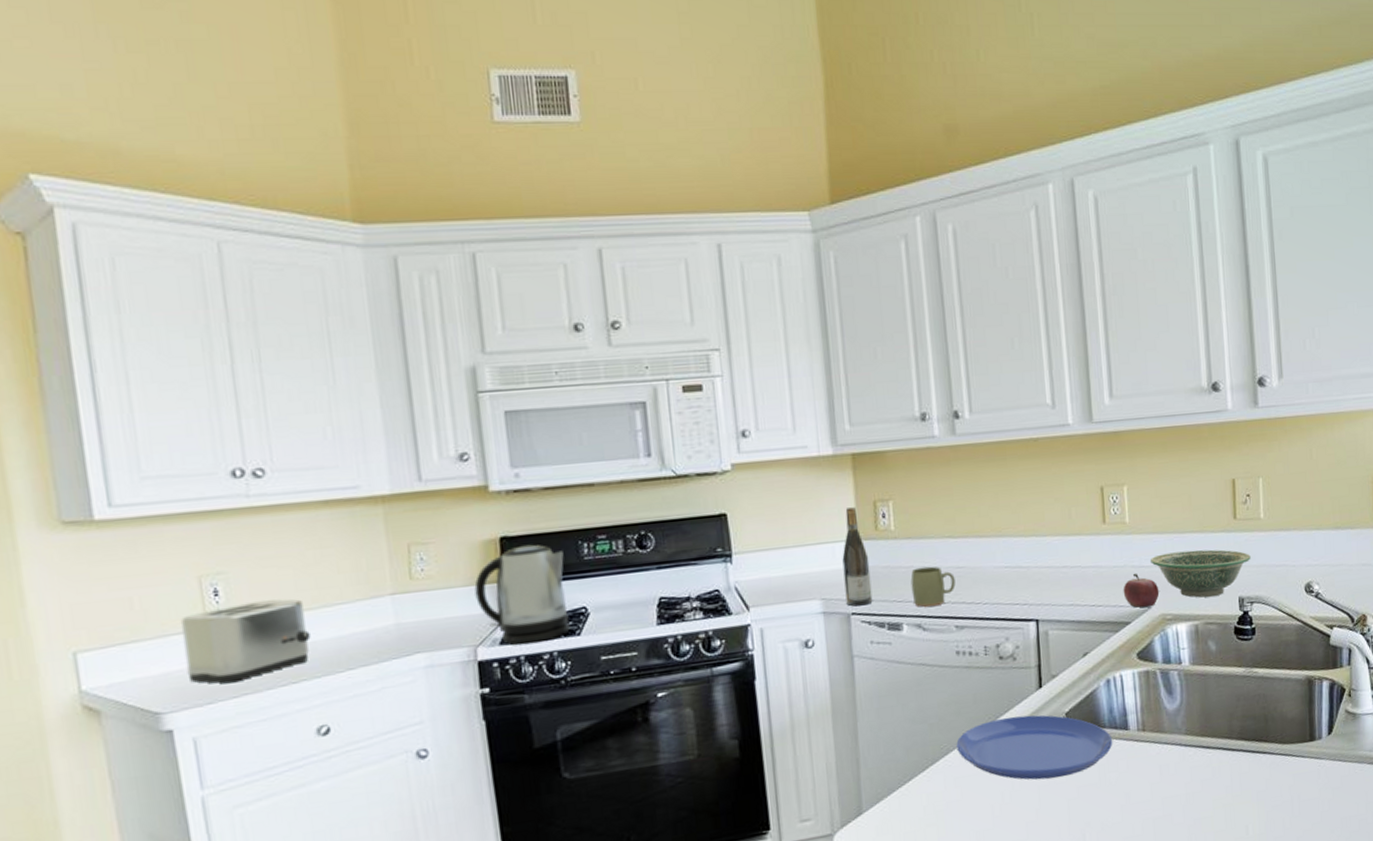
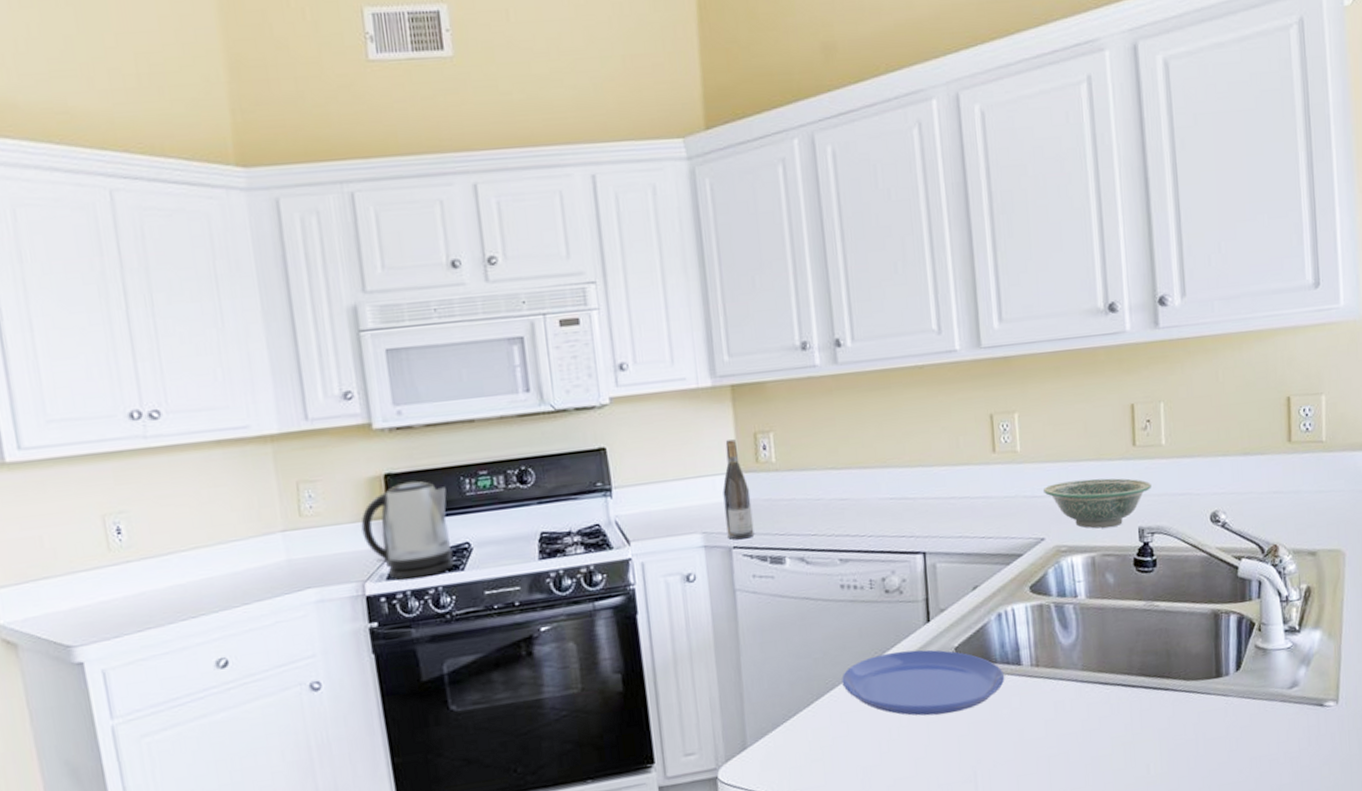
toaster: present [180,599,311,684] -> none [86,536,208,618]
mug: present [910,566,956,607] -> none [792,498,839,540]
fruit: present [1123,573,1160,608] -> none [1014,503,1053,540]

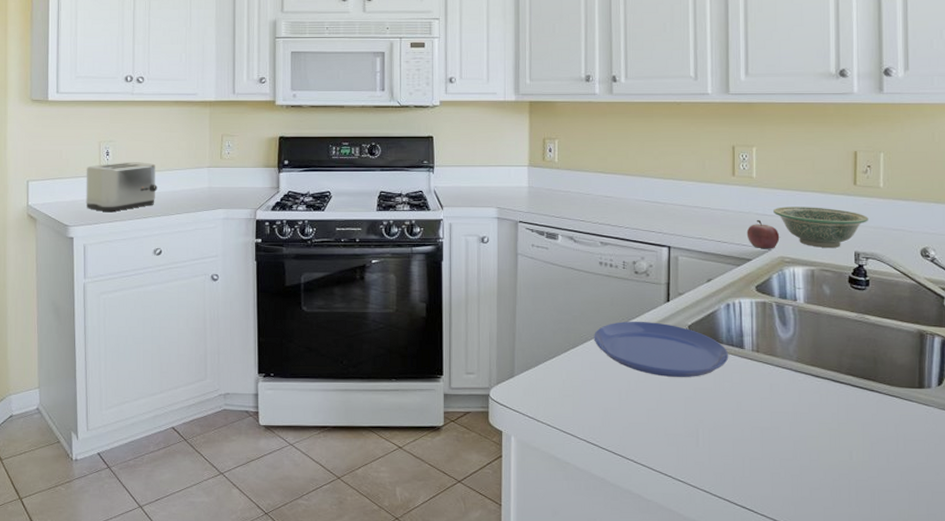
toaster: none [86,536,208,618] -> present [86,161,157,213]
kettle: present [361,481,454,580] -> none [259,144,319,212]
wine bottle: present [722,439,755,540] -> none [515,142,536,216]
fruit: none [1014,503,1053,540] -> present [746,219,780,248]

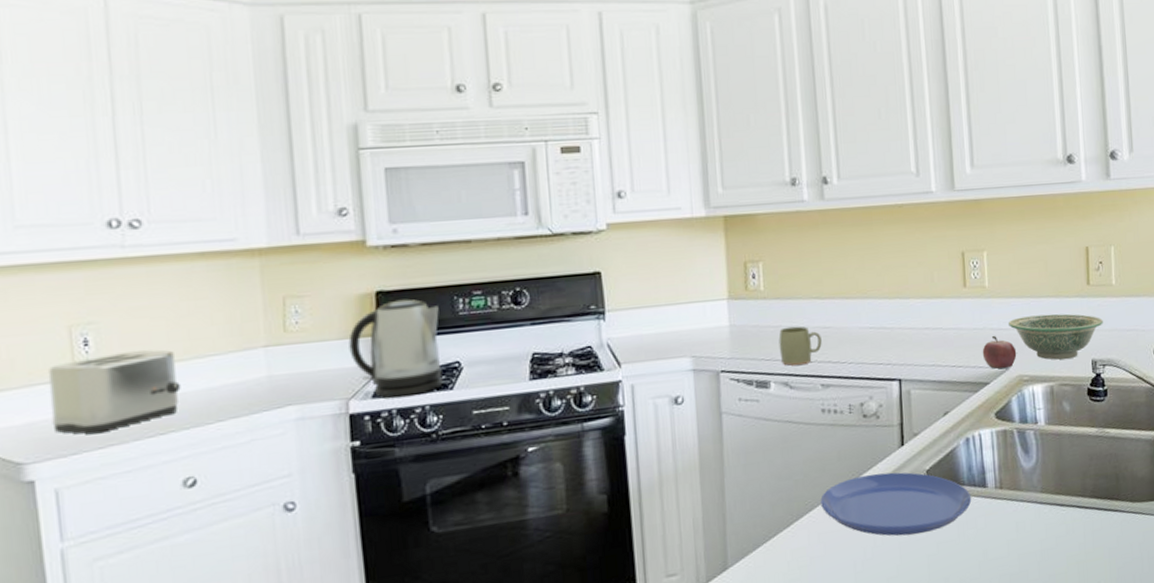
kettle: none [259,144,319,212] -> present [348,299,443,398]
mug: none [567,193,603,224] -> present [778,326,822,366]

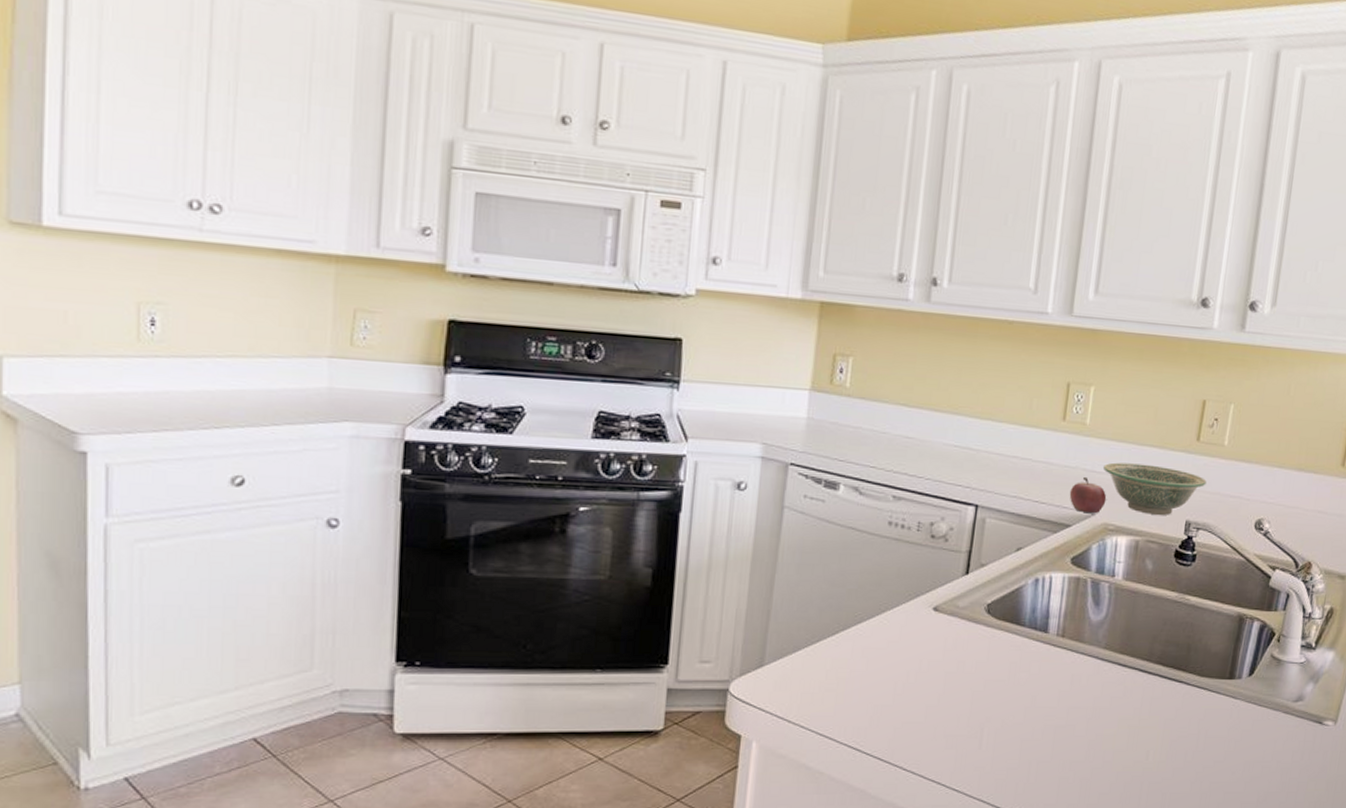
toaster: present [47,349,181,434] -> none [110,338,241,417]
kettle: present [348,299,443,398] -> none [413,332,510,433]
mug: present [778,326,822,366] -> none [855,430,902,472]
plate: present [820,472,972,536] -> none [871,597,1030,668]

